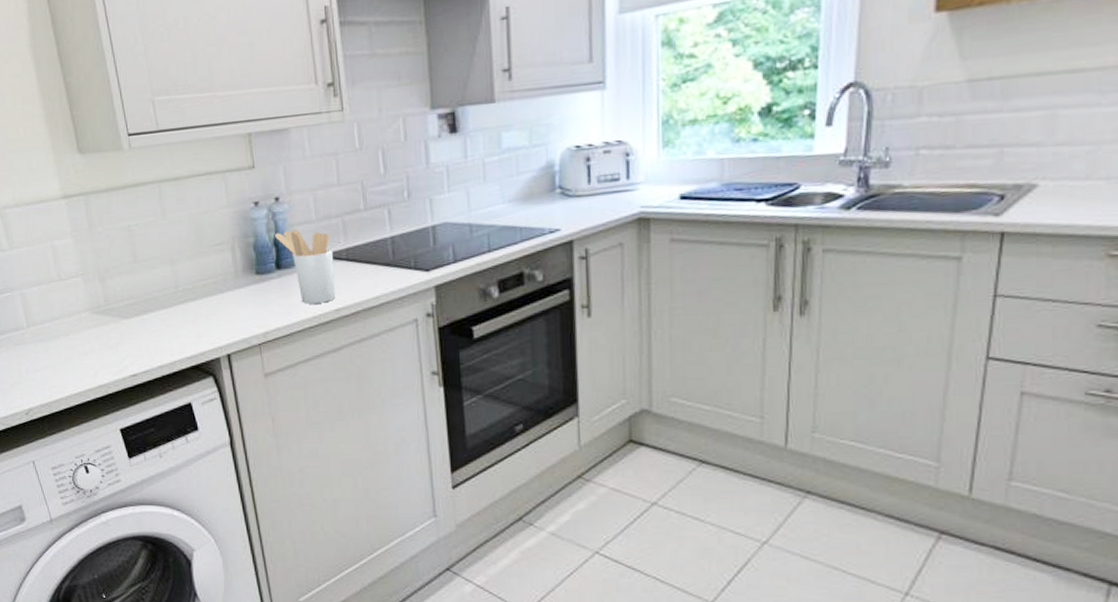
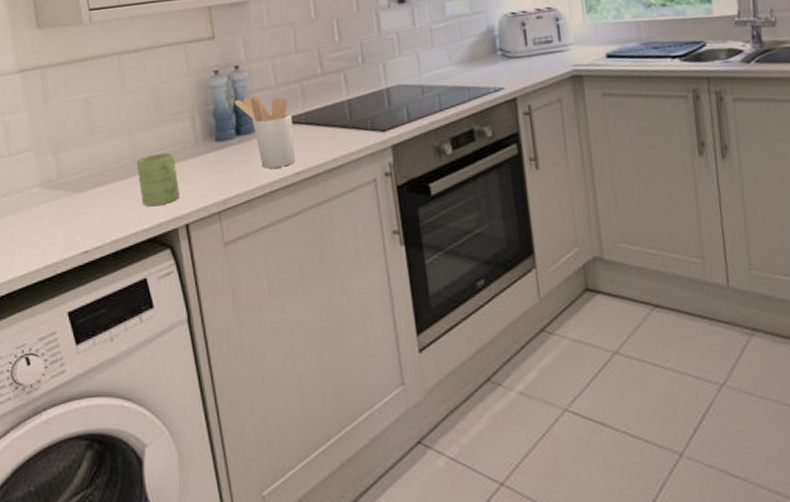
mug: none [179,283,222,336] -> present [136,152,181,207]

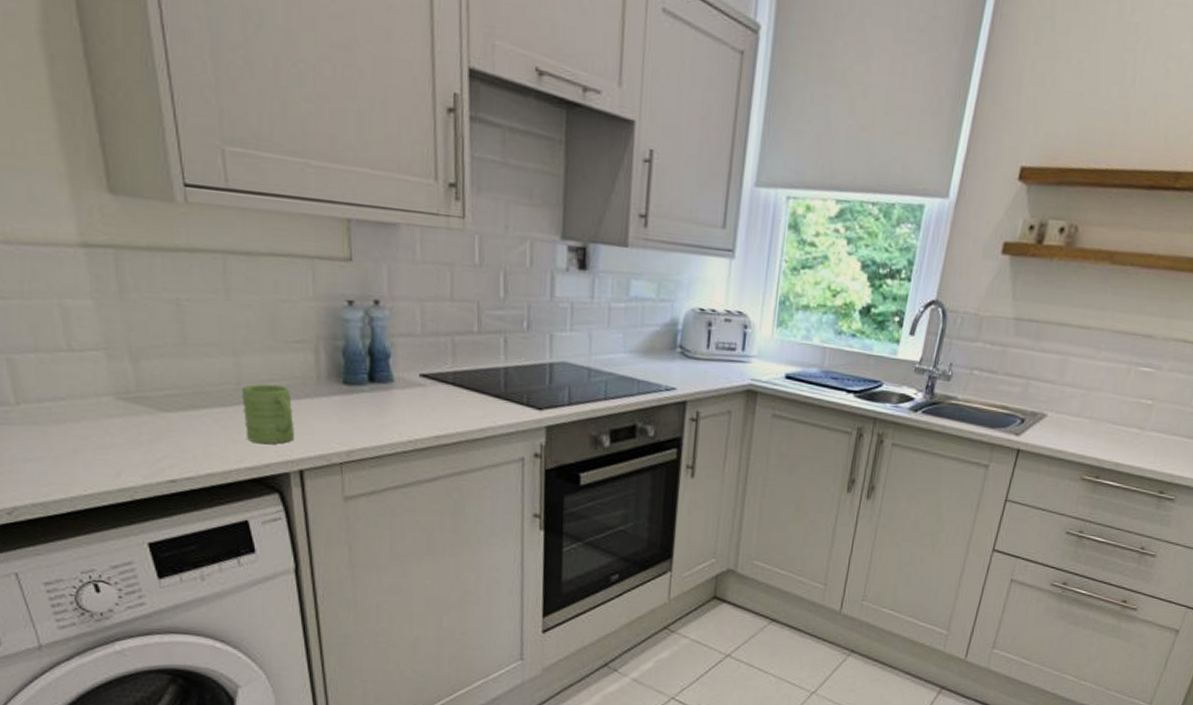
utensil holder: present [235,96,295,169] -> none [371,340,439,428]

